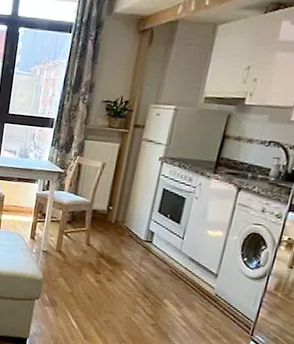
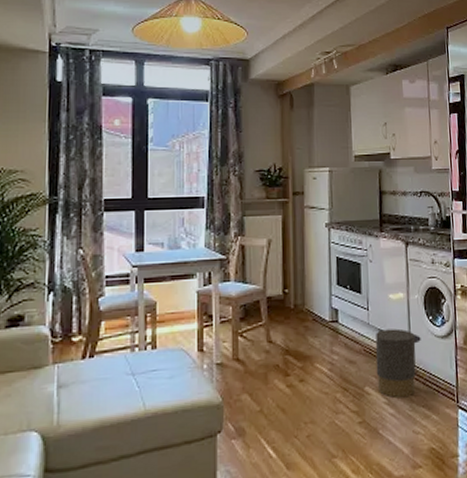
trash can: none [176,258,230,318] -> present [375,328,421,398]

